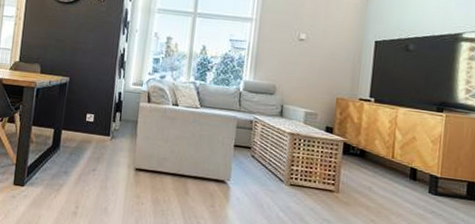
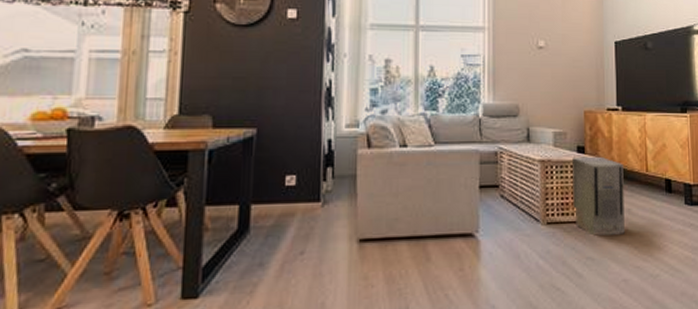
air purifier: none [316,135,369,207] -> present [572,156,625,236]

